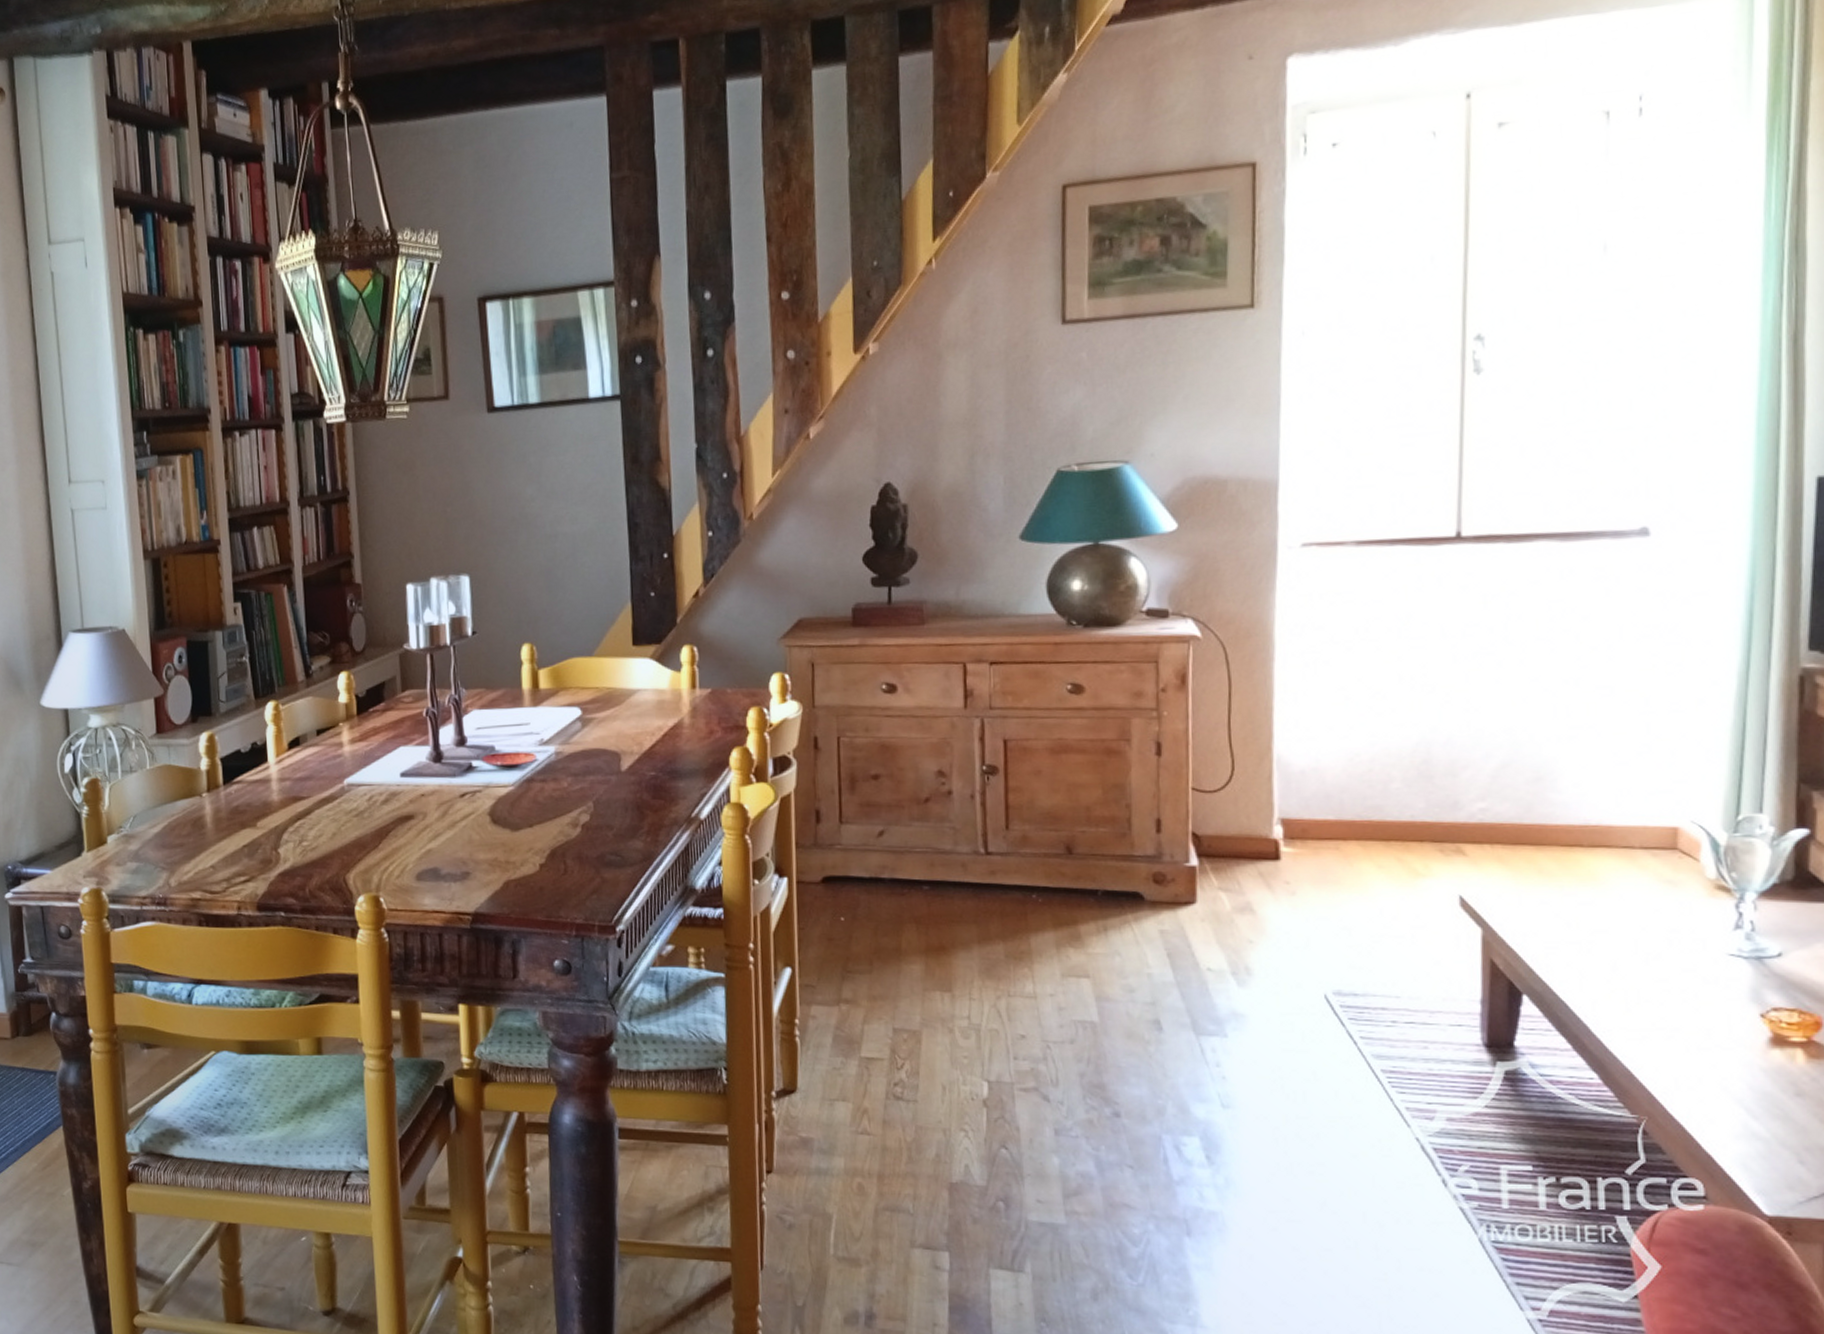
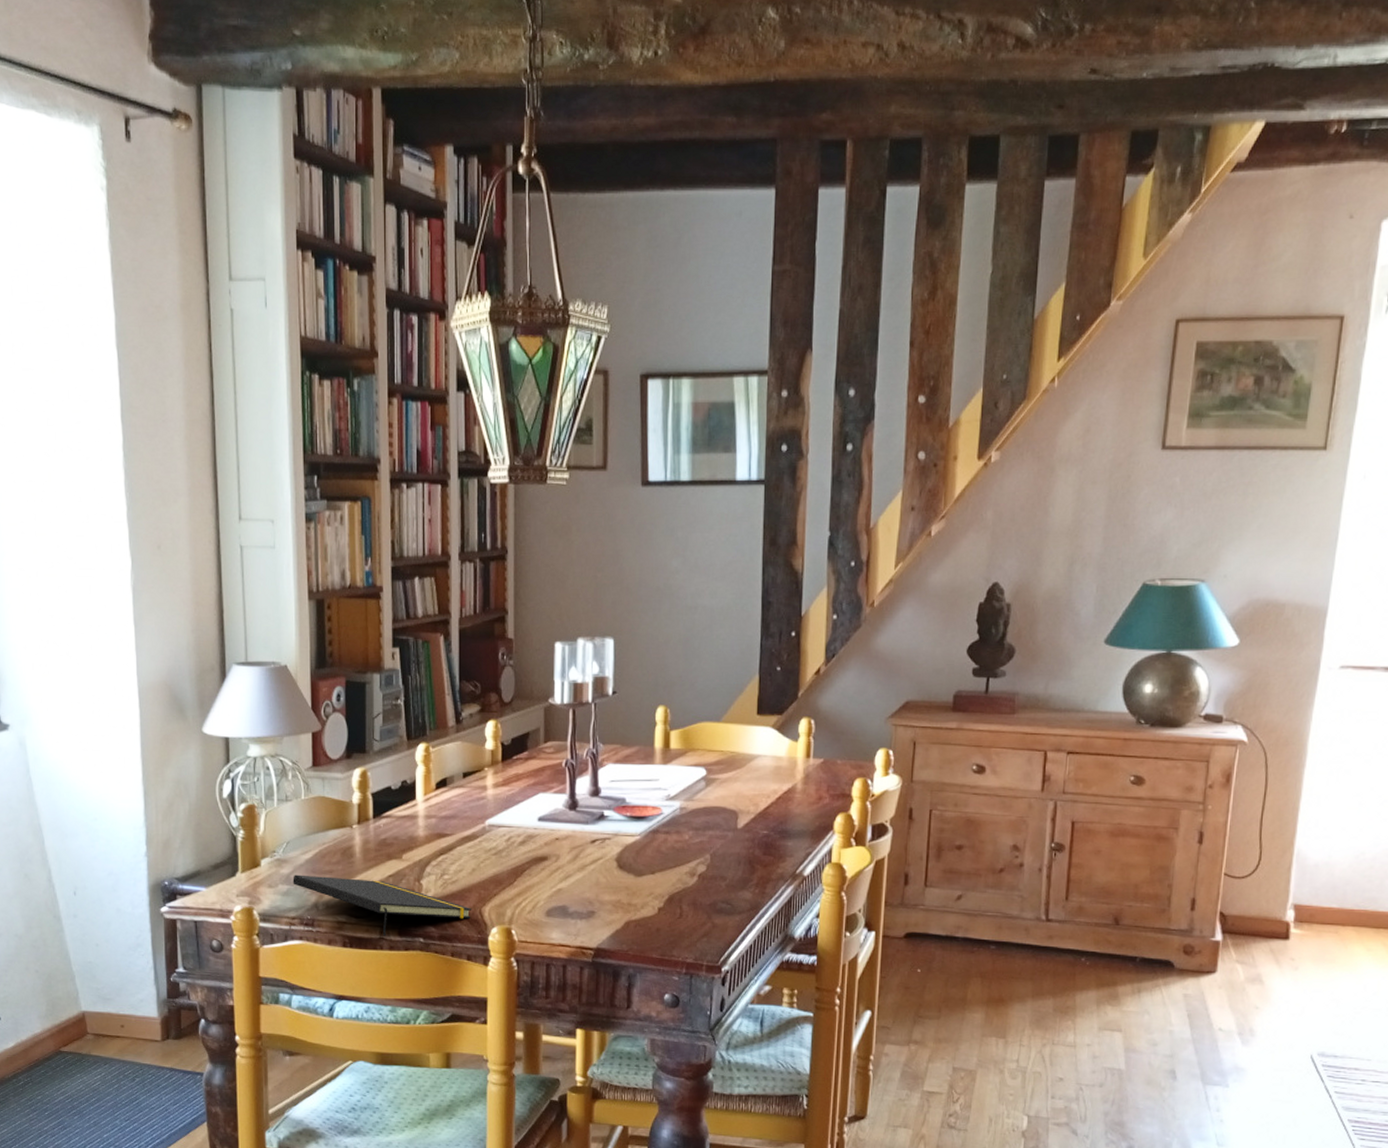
notepad: none [141,850,335,912] -> present [293,874,472,937]

